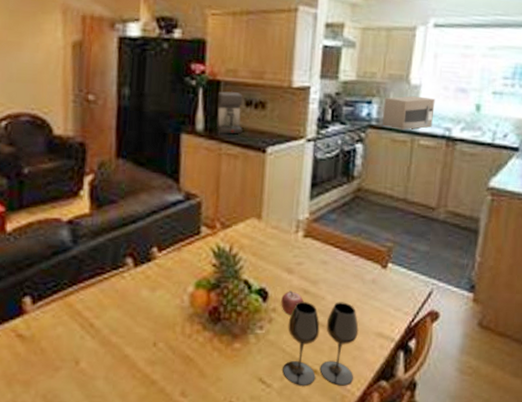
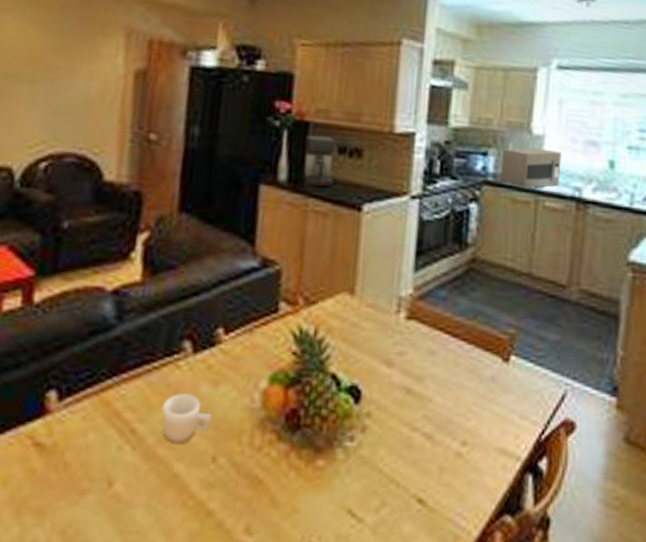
cup: none [112,297,151,333] -> present [161,393,212,444]
fruit: present [281,291,304,315] -> none [377,389,406,422]
wine glass: present [282,301,359,386] -> none [378,403,475,522]

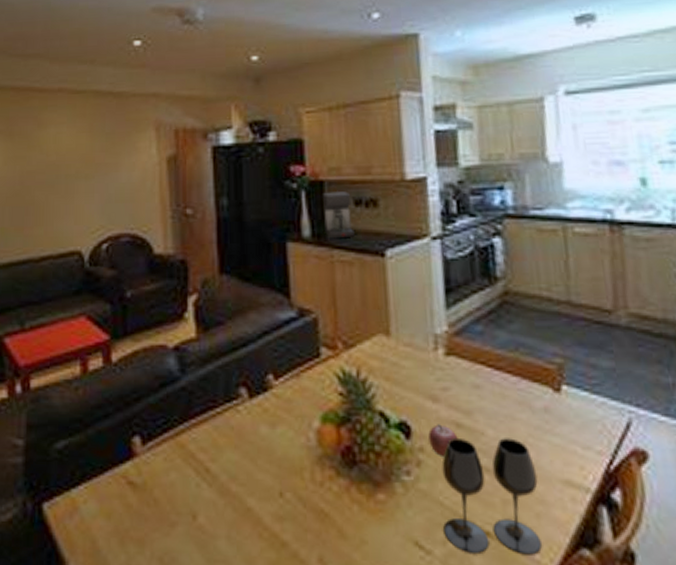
cup: present [161,393,212,444] -> none [229,435,274,480]
fruit: none [377,389,406,422] -> present [428,424,458,456]
wine glass: none [378,403,475,522] -> present [441,437,542,555]
microwave: present [500,147,562,189] -> none [519,175,587,217]

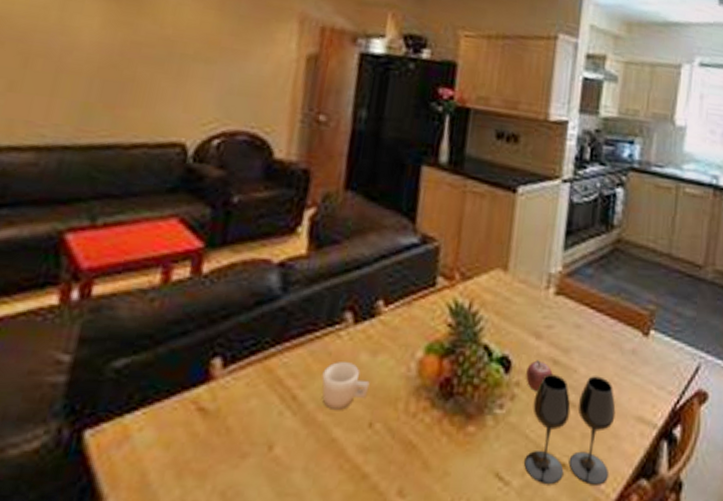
cup: none [229,435,274,480] -> present [321,362,370,410]
coffee maker: present [322,191,355,239] -> none [462,120,494,169]

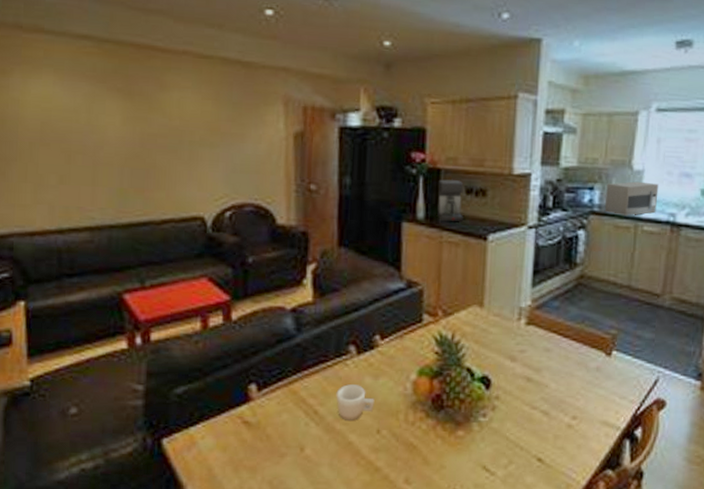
coffee maker: none [462,120,494,169] -> present [437,179,464,222]
wine glass: present [524,373,616,485] -> none [506,389,583,475]
fruit: present [526,360,553,391] -> none [504,378,527,403]
microwave: none [644,137,701,176] -> present [604,181,659,216]

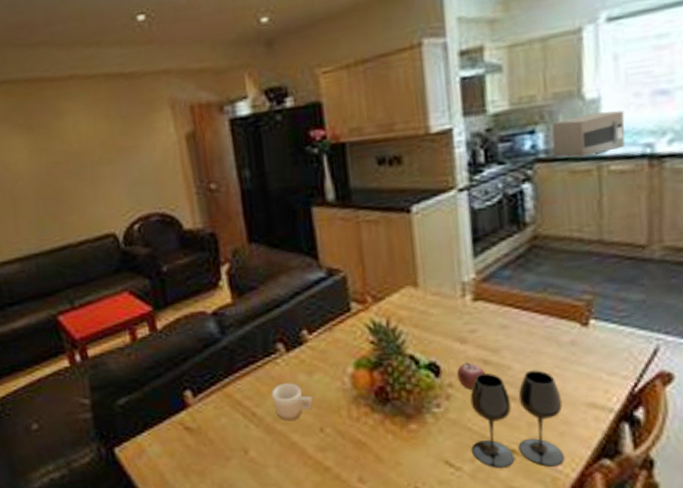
coffee maker: present [437,179,464,222] -> none [344,151,379,200]
fruit: none [504,378,527,403] -> present [457,362,486,390]
wine glass: none [506,389,583,475] -> present [470,370,564,467]

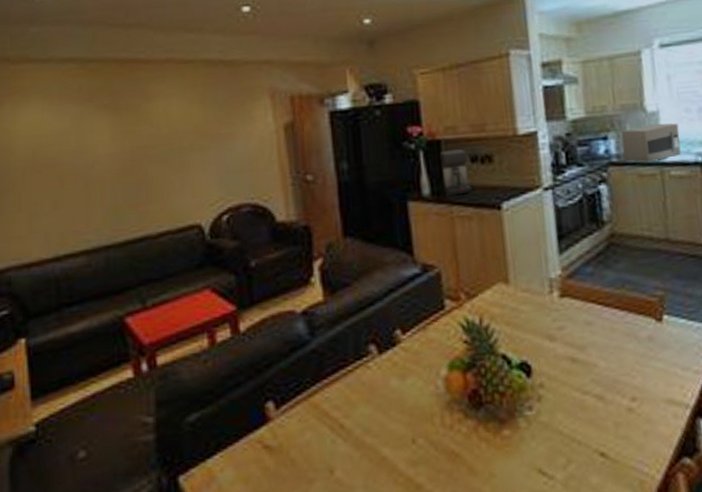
cup: present [271,383,313,420] -> none [361,389,405,432]
coffee maker: none [344,151,379,200] -> present [439,149,472,196]
fruit: present [457,362,486,390] -> none [547,361,574,390]
wine glass: present [470,370,564,467] -> none [560,367,649,474]

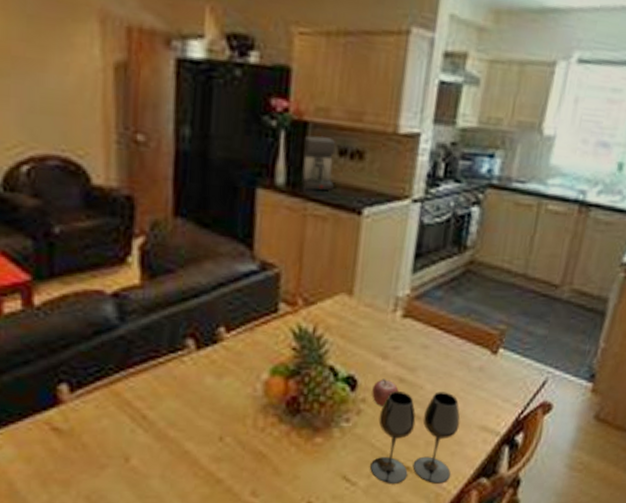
fruit: none [547,361,574,390] -> present [372,379,399,406]
wine glass: none [560,367,649,474] -> present [370,390,461,484]
microwave: present [621,123,681,163] -> none [504,149,571,192]

